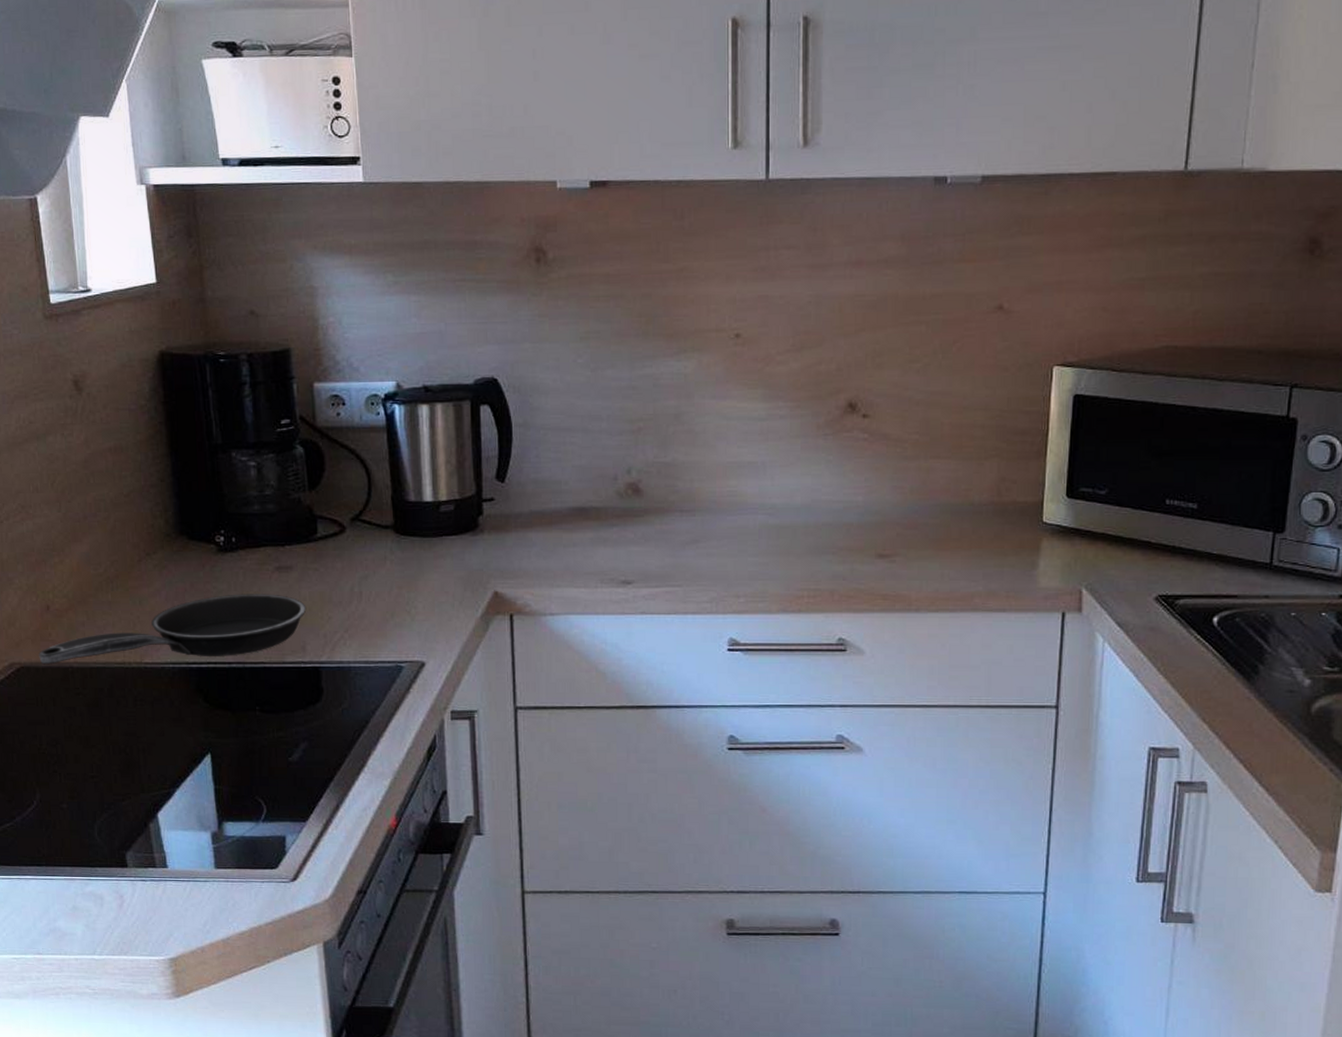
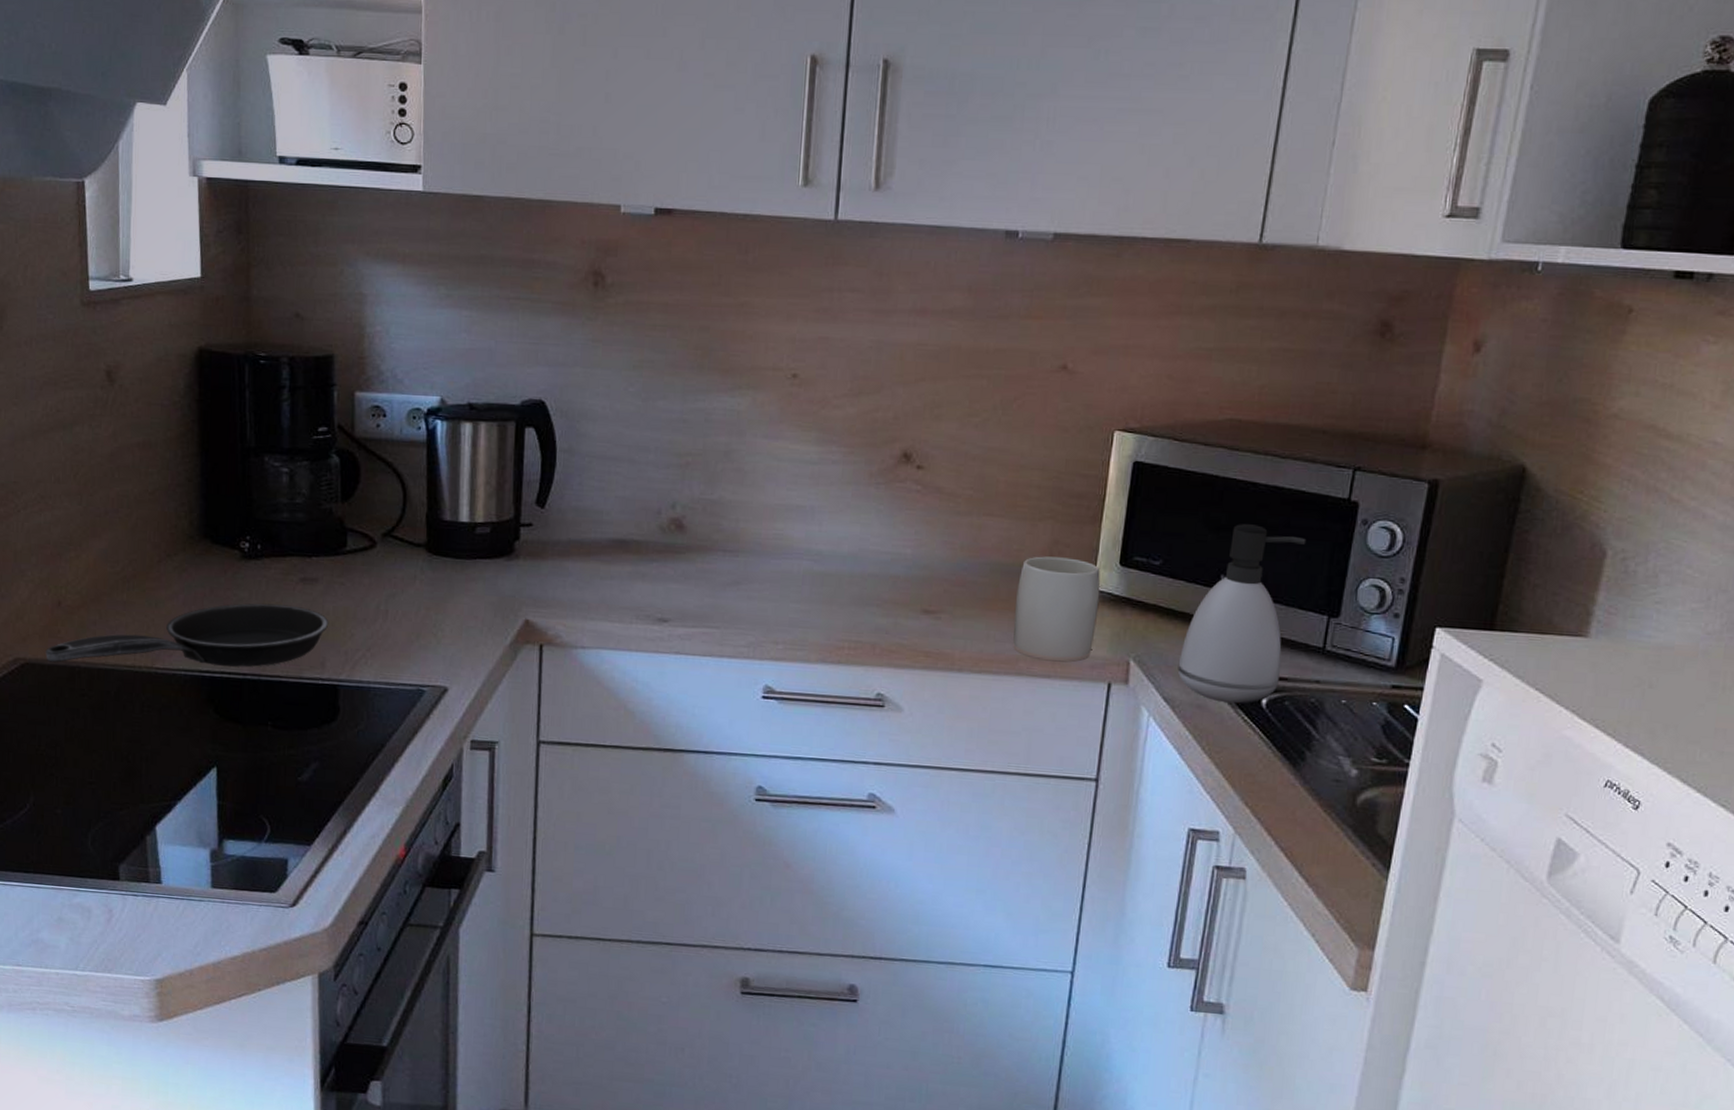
mug: none [966,494,1049,595] -> present [1013,556,1101,663]
soap dispenser: none [1129,448,1248,624] -> present [1177,524,1307,704]

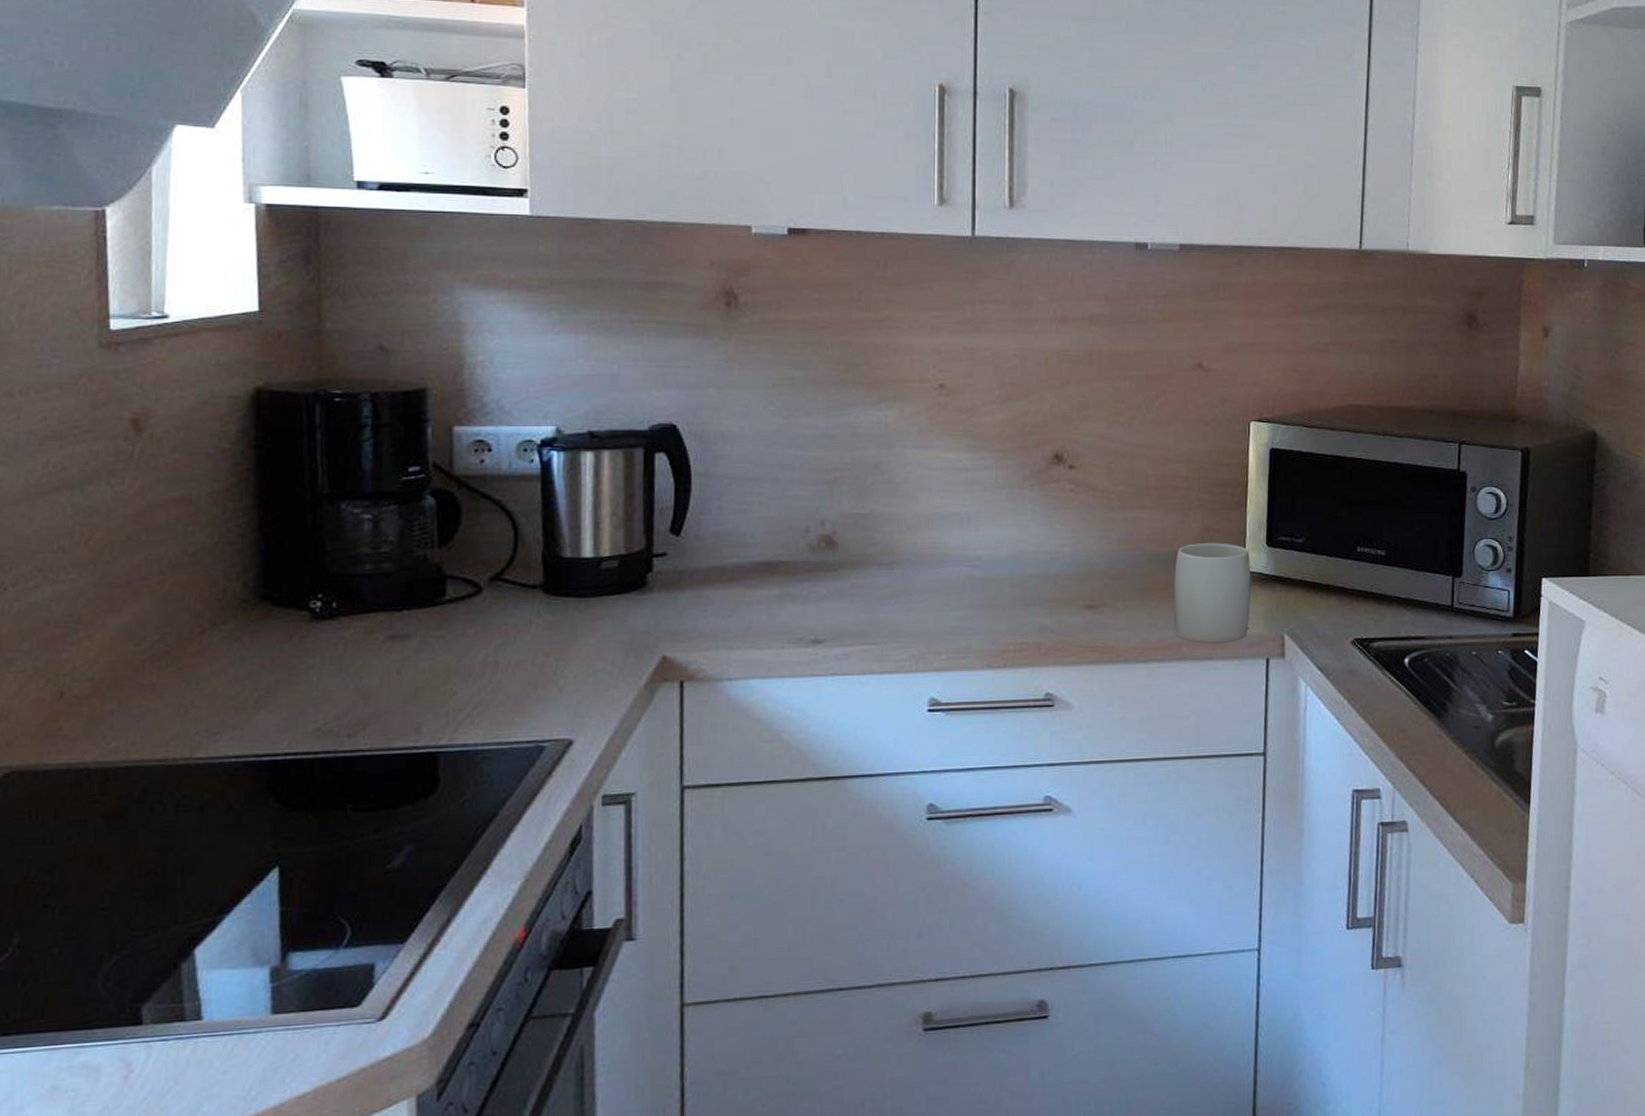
frying pan: present [45,603,329,667] -> none [40,667,425,767]
soap dispenser: present [1177,524,1307,704] -> none [1328,499,1427,666]

